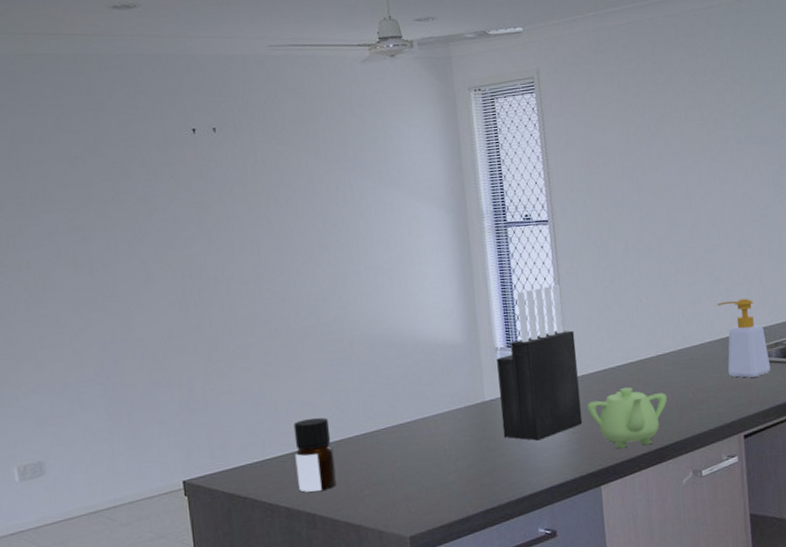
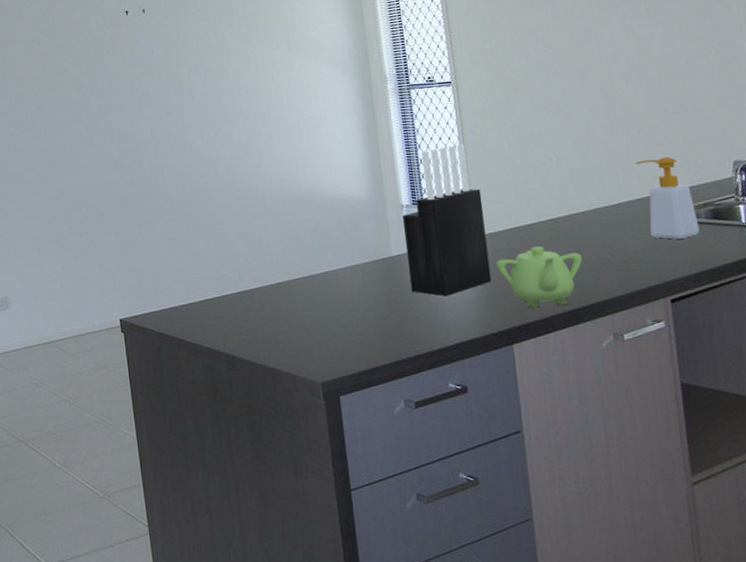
bottle: present [293,417,337,493] -> none [214,267,253,335]

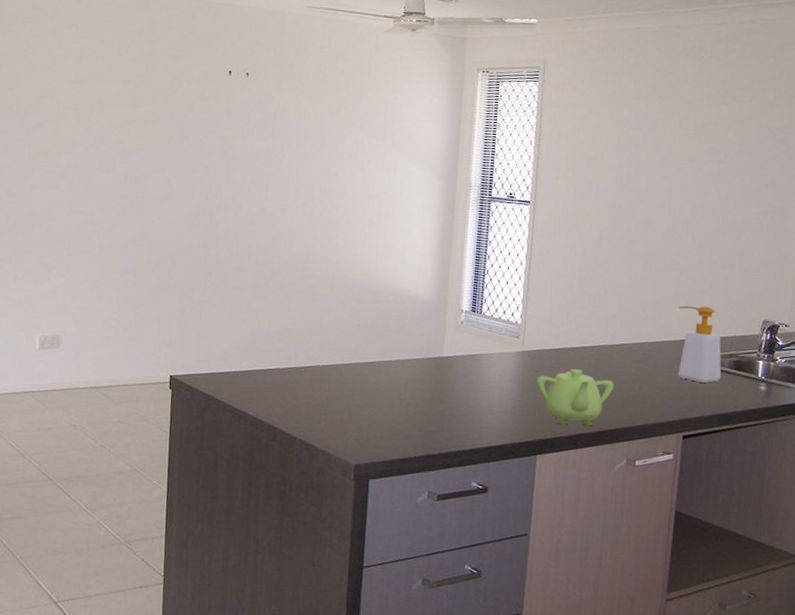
knife block: present [403,144,492,296] -> none [454,262,537,402]

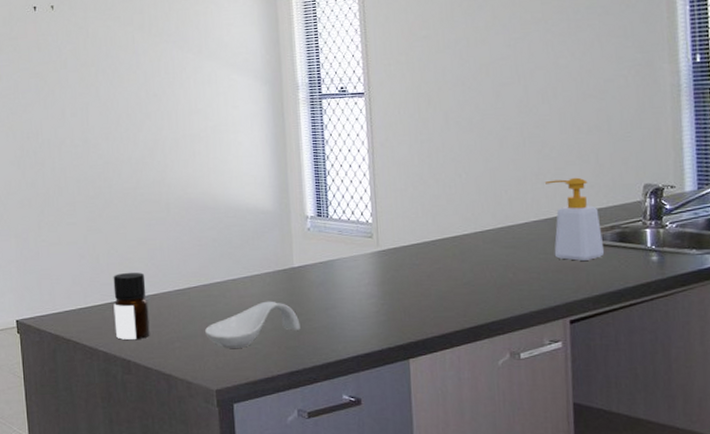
bottle: none [266,342,302,408] -> present [113,272,150,340]
spoon rest: none [351,385,442,427] -> present [204,301,301,348]
teapot: present [536,368,615,427] -> none [398,262,485,324]

